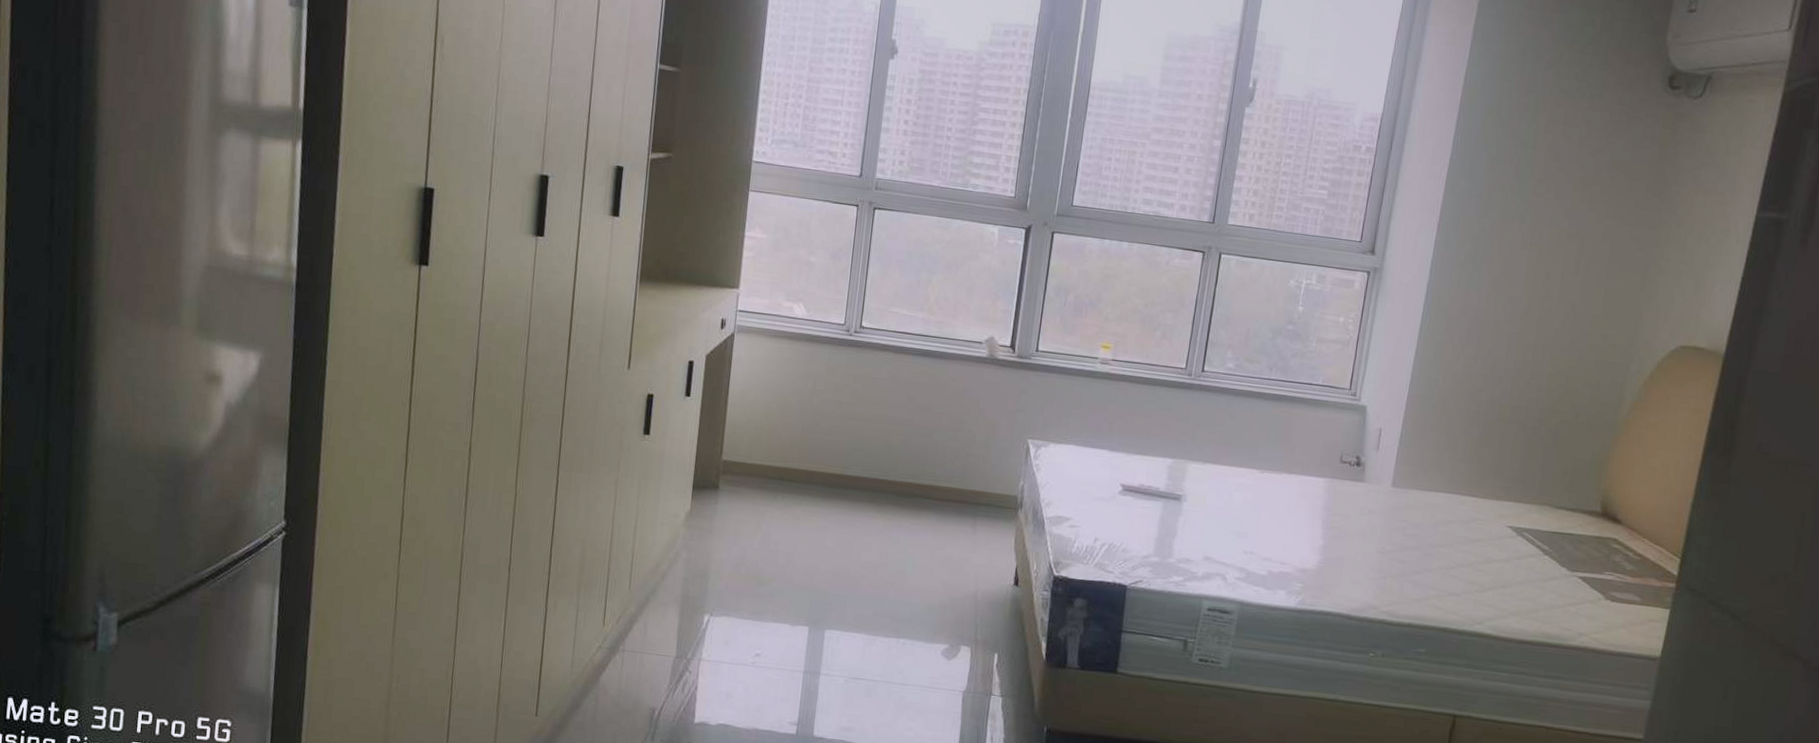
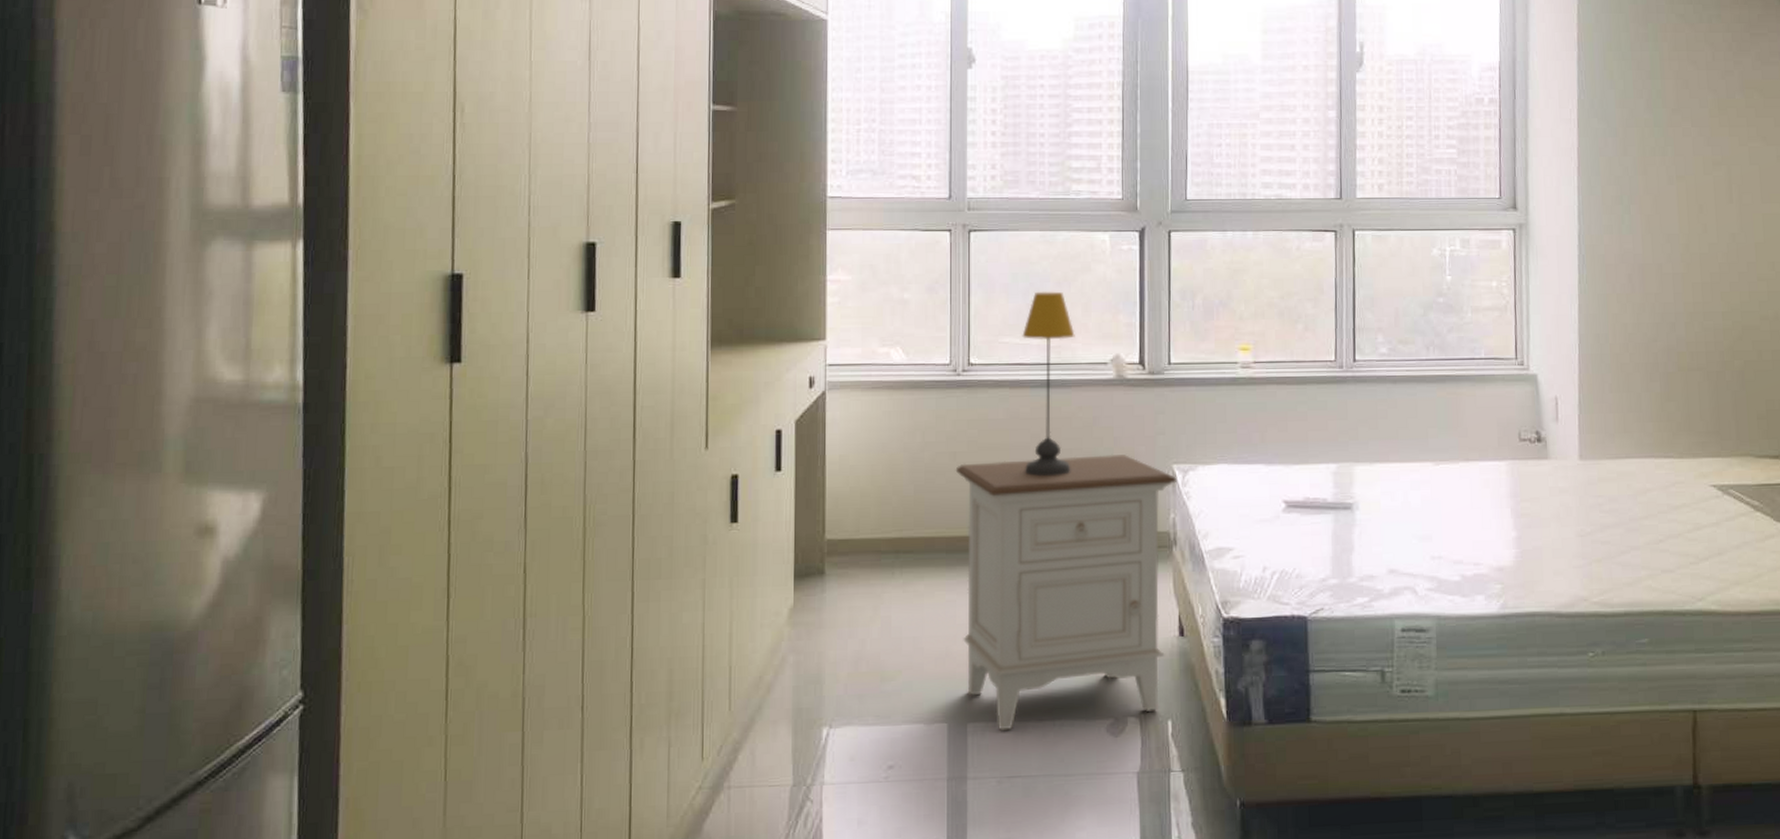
nightstand: none [828,412,1030,644] -> present [955,454,1176,732]
table lamp: none [899,271,957,435] -> present [1022,291,1075,477]

